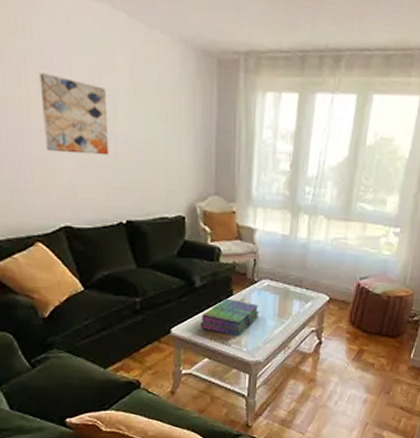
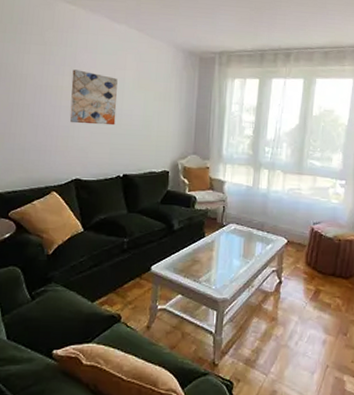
stack of books: present [200,298,260,337] -> none [176,240,227,275]

